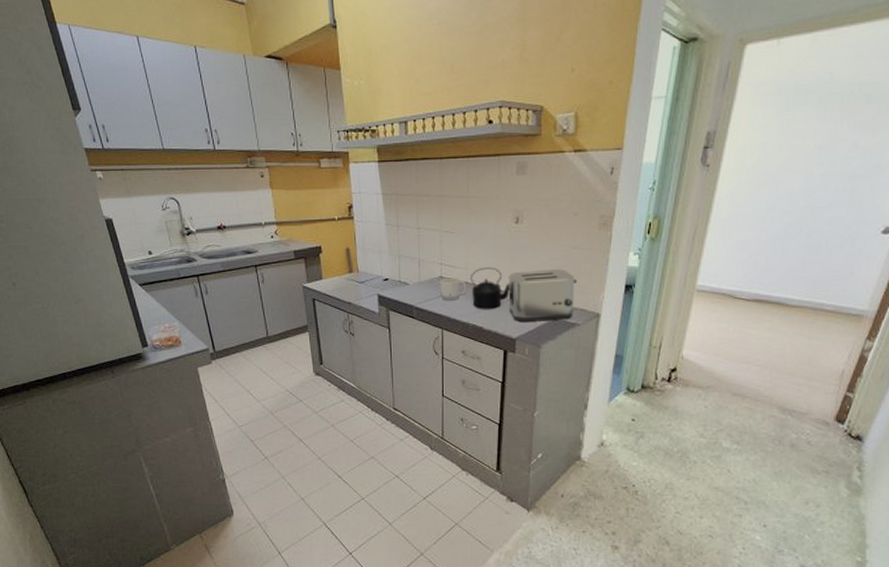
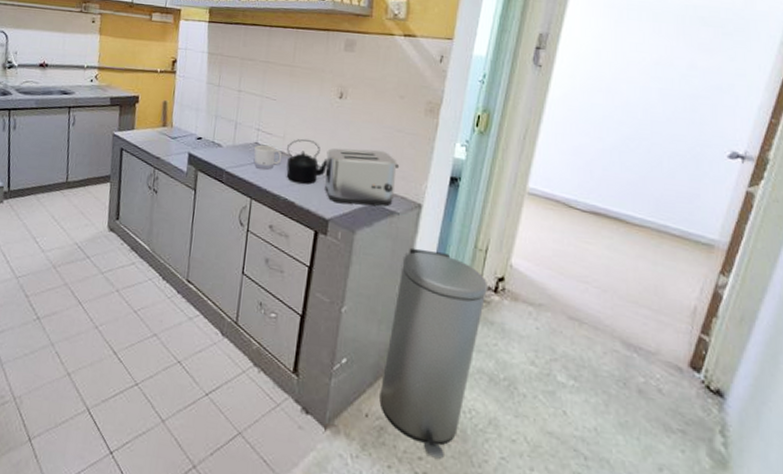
pedal bin: none [572,354,661,520] -> present [379,249,487,459]

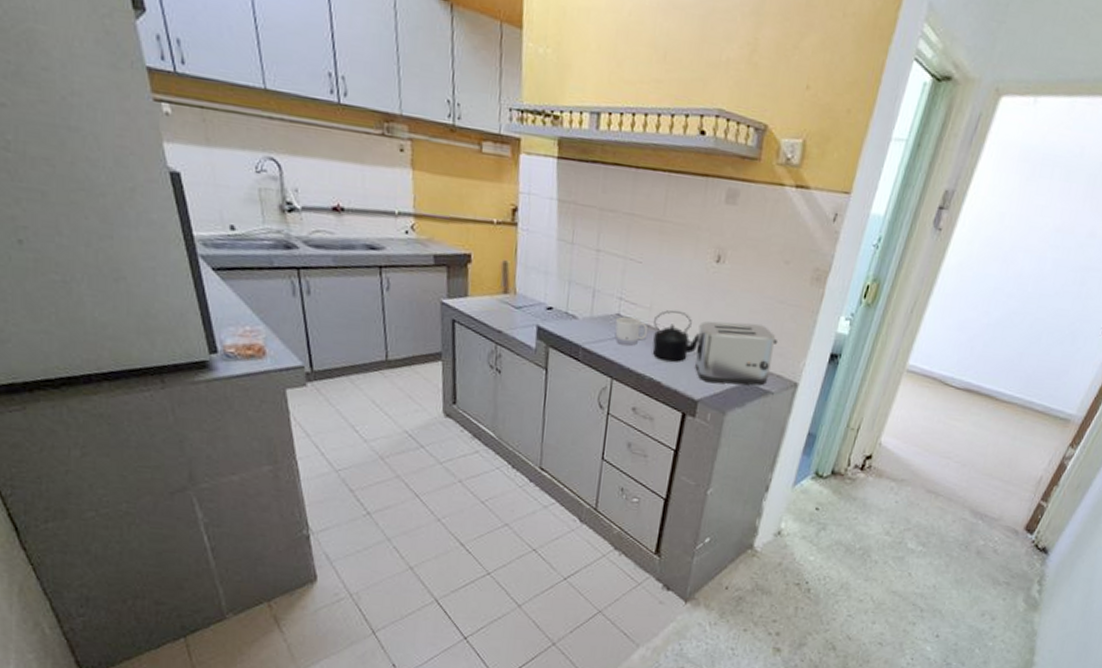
pedal bin: present [379,249,487,459] -> none [740,429,855,620]

